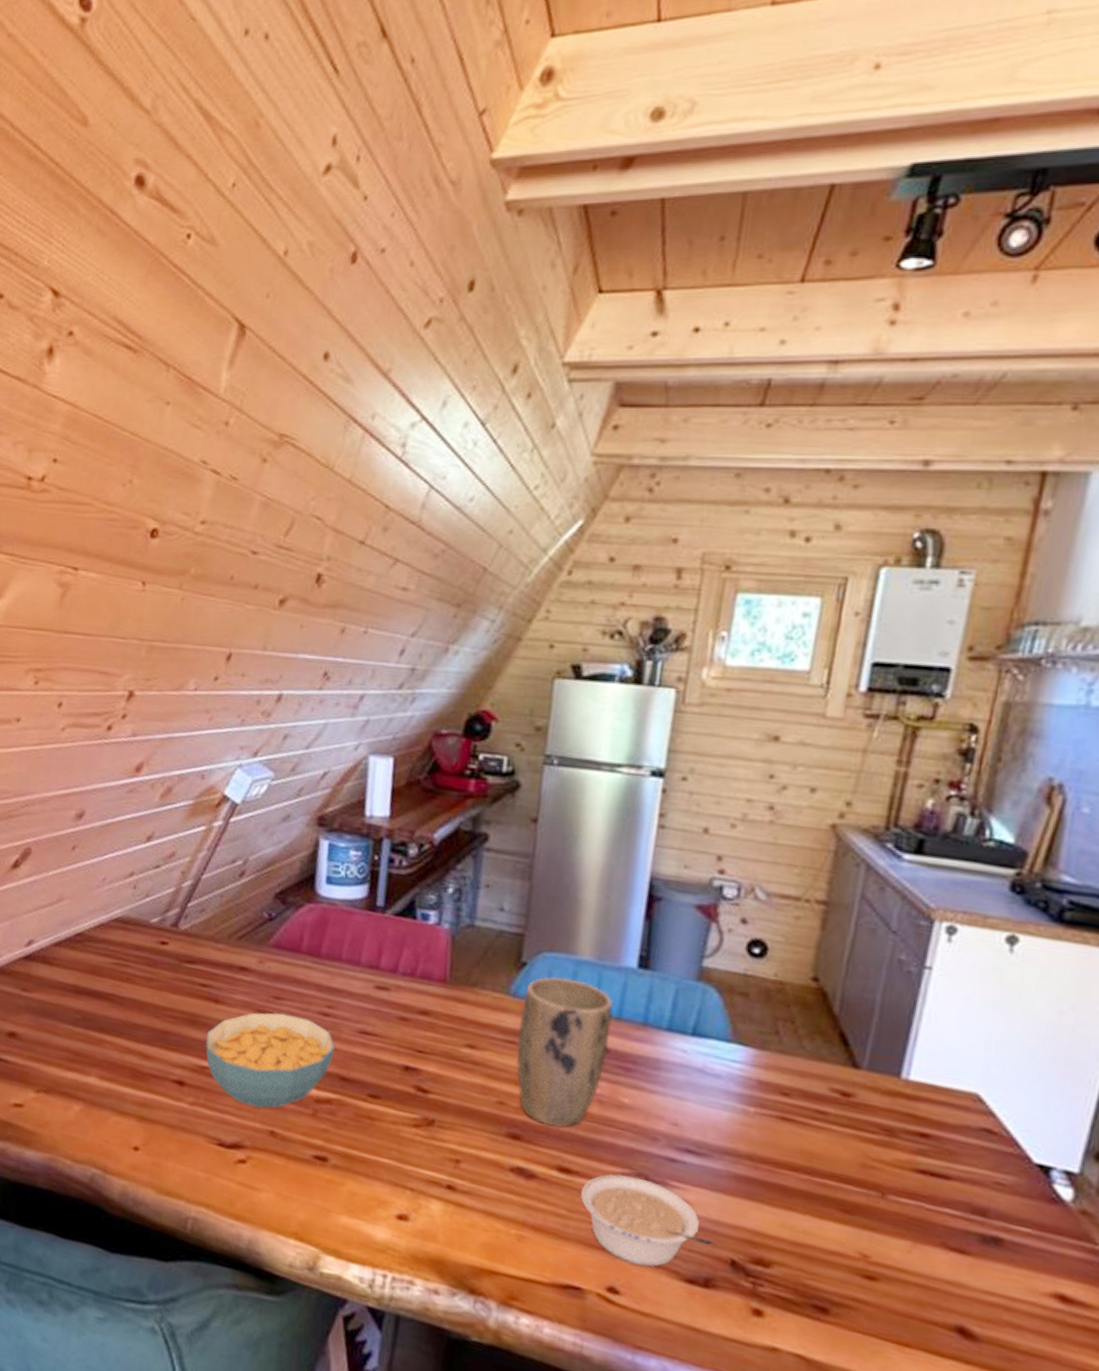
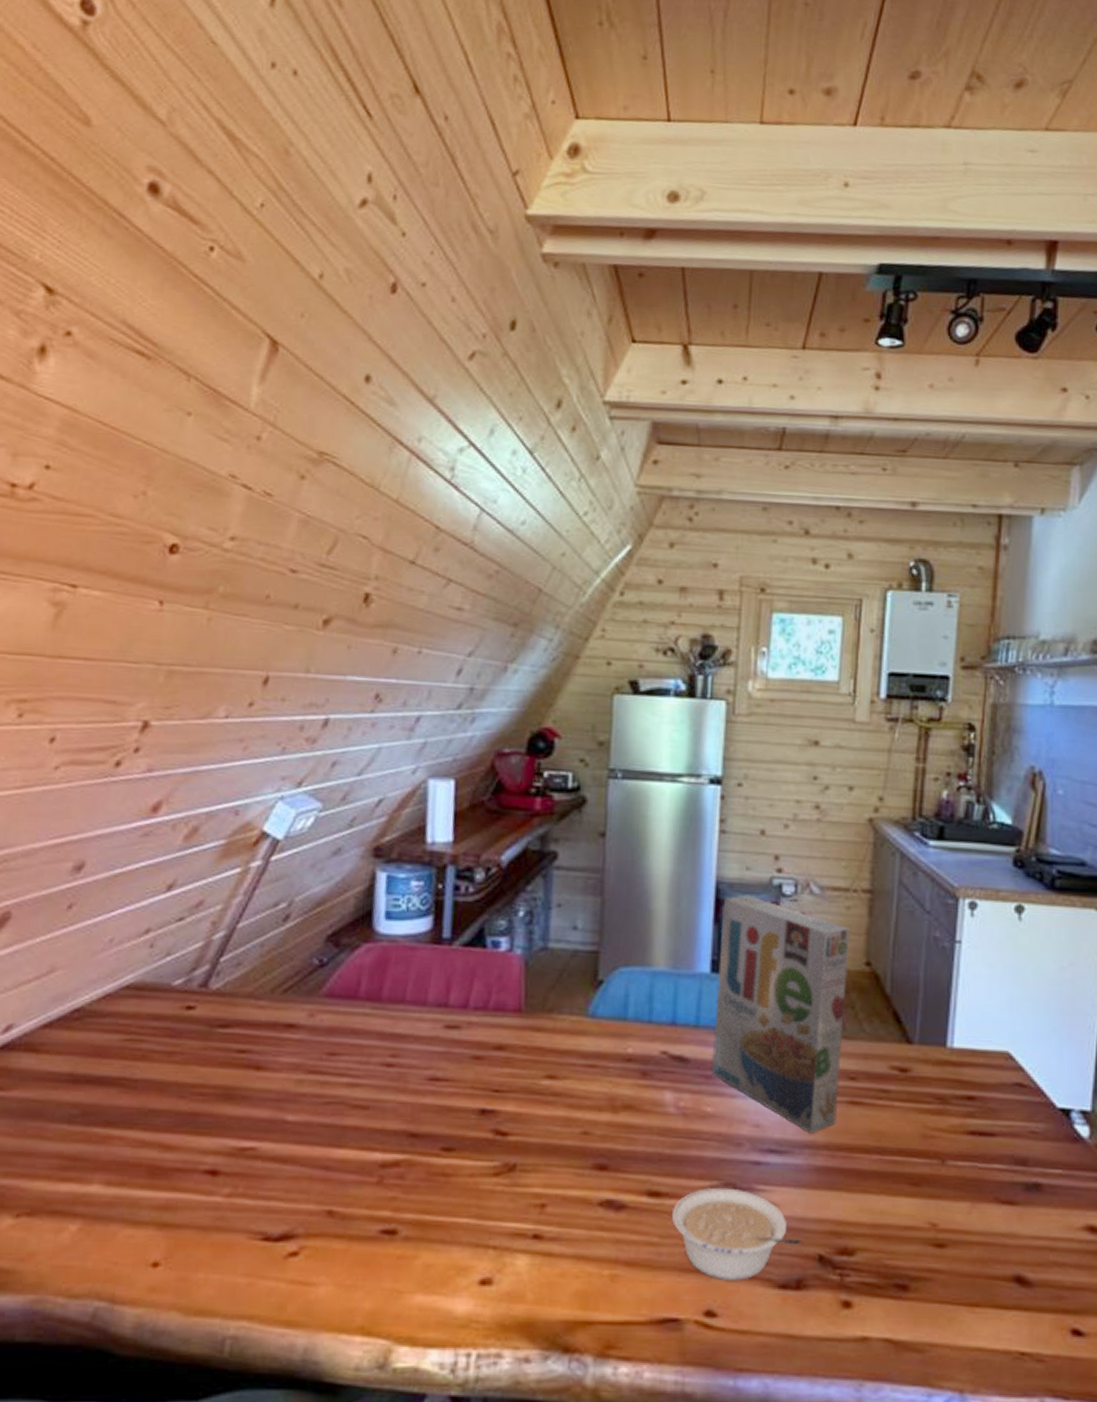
cereal bowl: present [206,1012,335,1109] -> none [245,1070,401,1186]
plant pot: present [516,976,613,1128] -> none [598,991,690,1149]
cereal box: none [632,893,797,1142] -> present [712,895,850,1134]

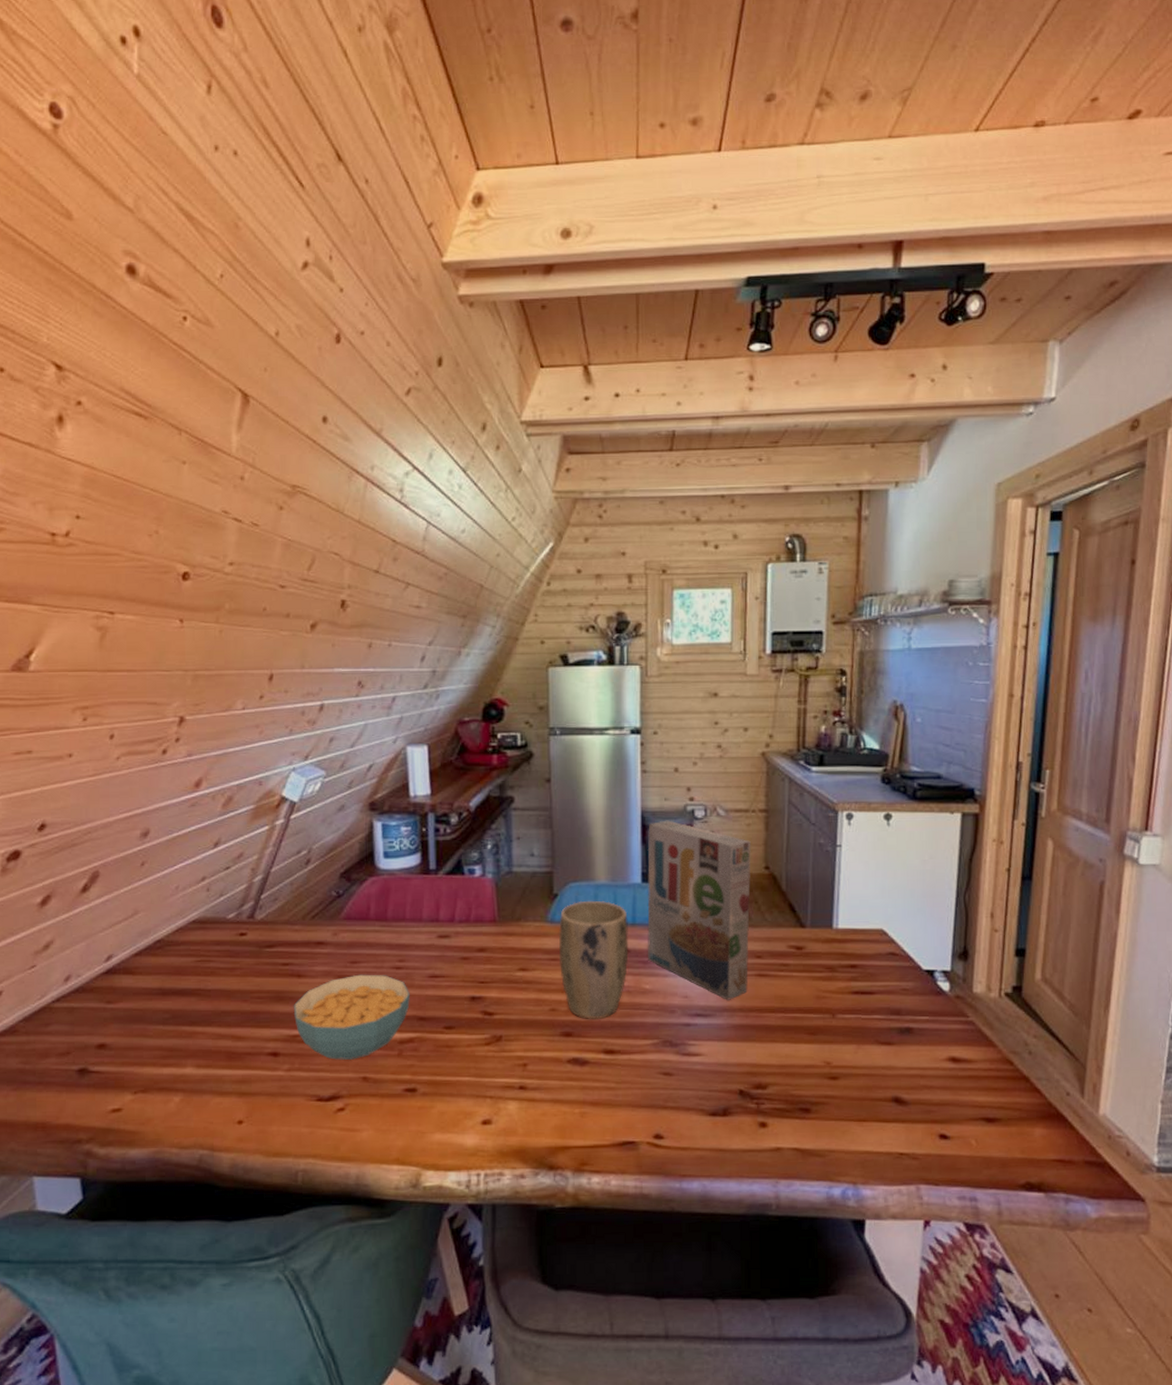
cereal bowl: none [245,1070,401,1186] -> present [293,974,410,1060]
plant pot: none [598,991,690,1149] -> present [558,900,629,1019]
legume: present [671,1187,803,1280] -> none [623,1044,726,1112]

